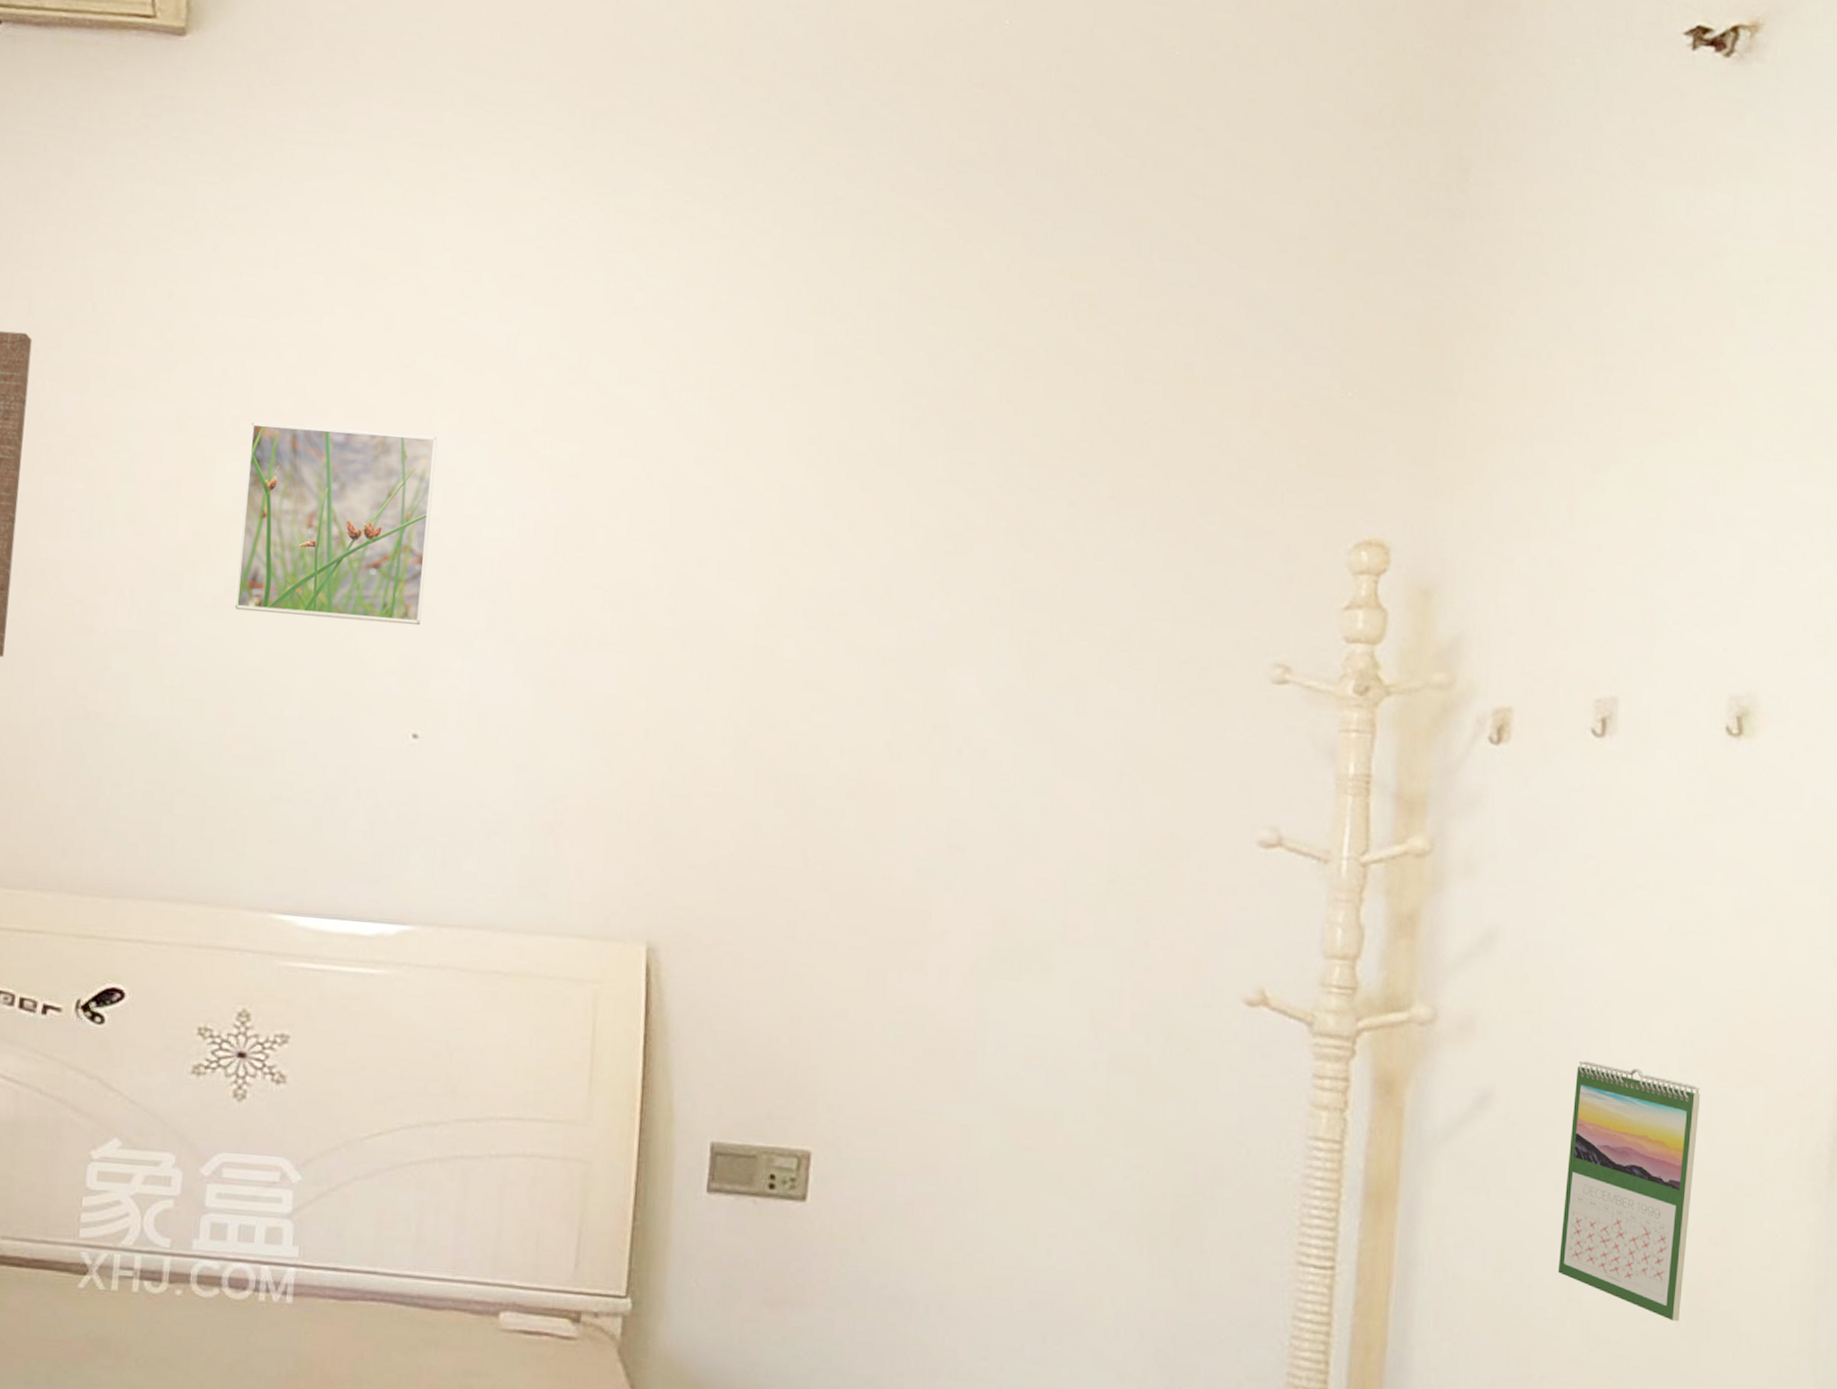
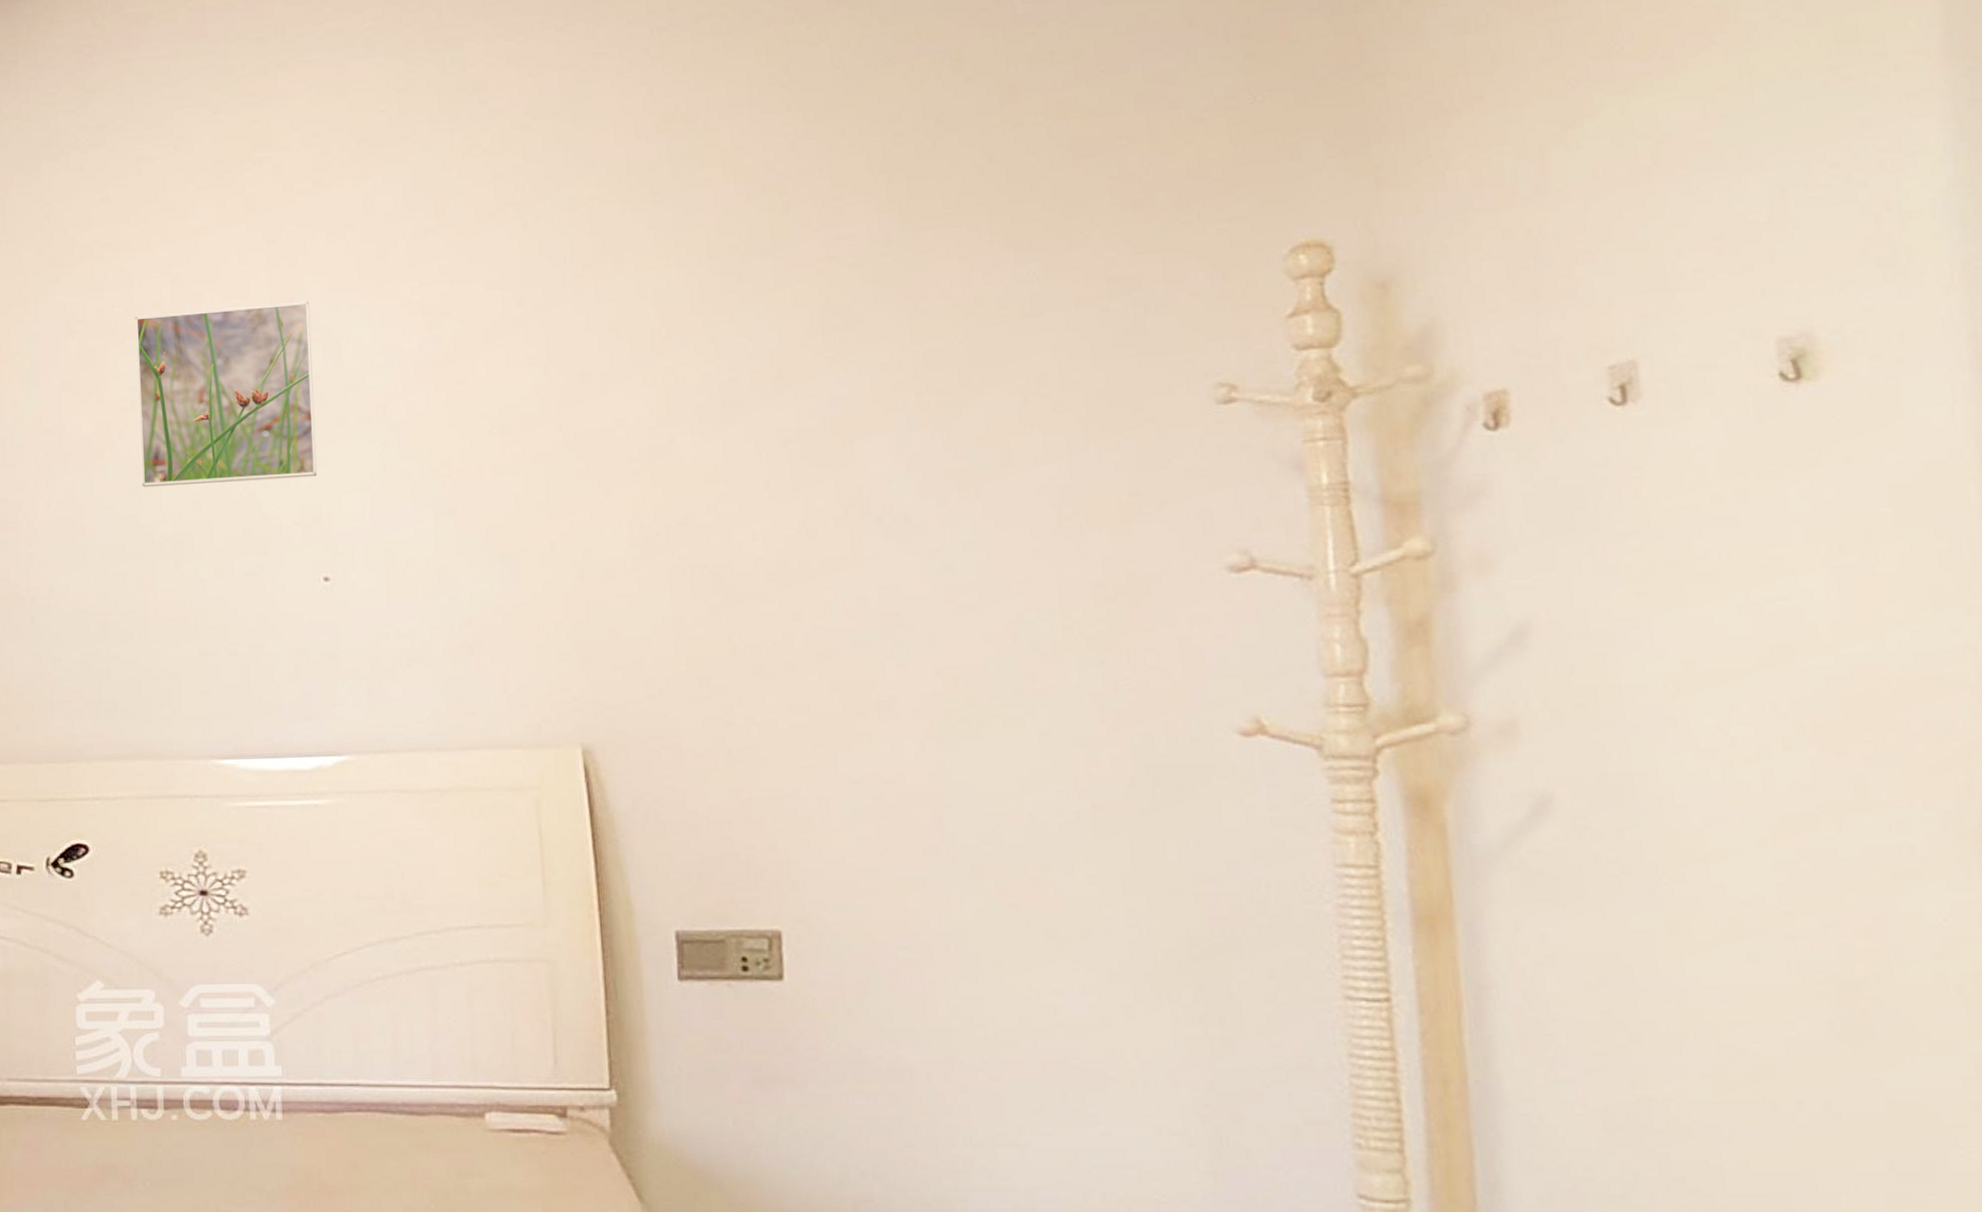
calendar: present [1558,1061,1701,1321] -> none [1653,751,1833,1024]

